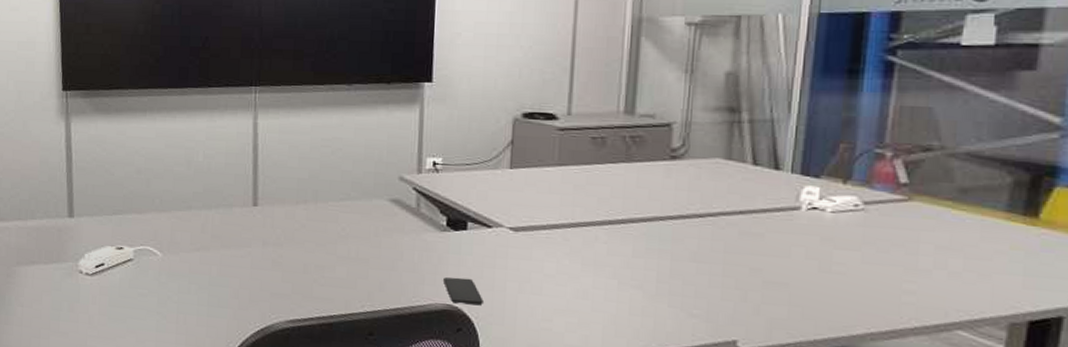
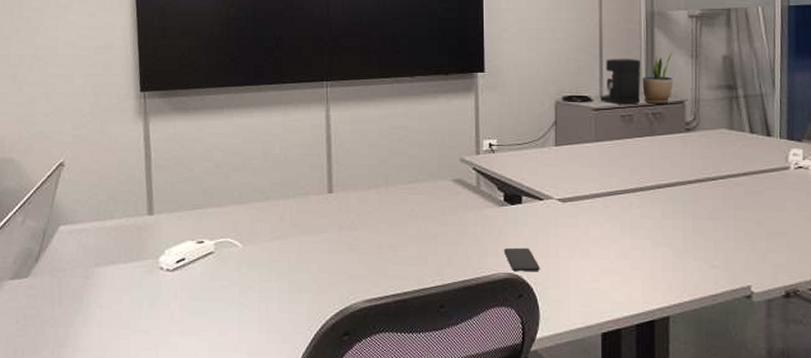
coffee maker: none [568,71,620,126] -> present [600,59,641,105]
potted plant: none [620,65,662,126] -> present [642,52,674,104]

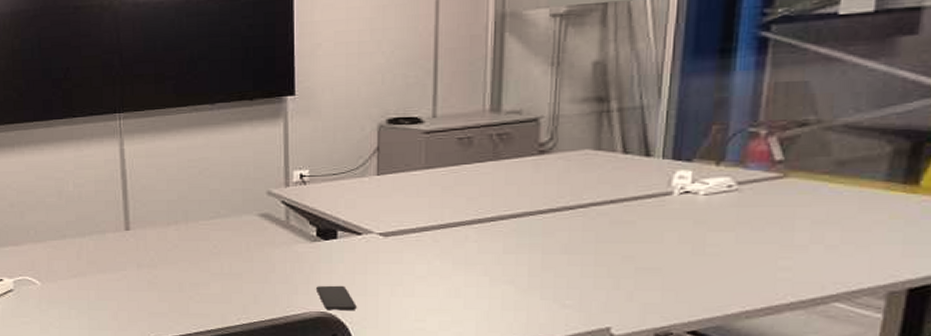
coffee maker: present [600,59,641,105] -> none [433,71,485,126]
potted plant: present [642,52,674,104] -> none [486,60,528,123]

